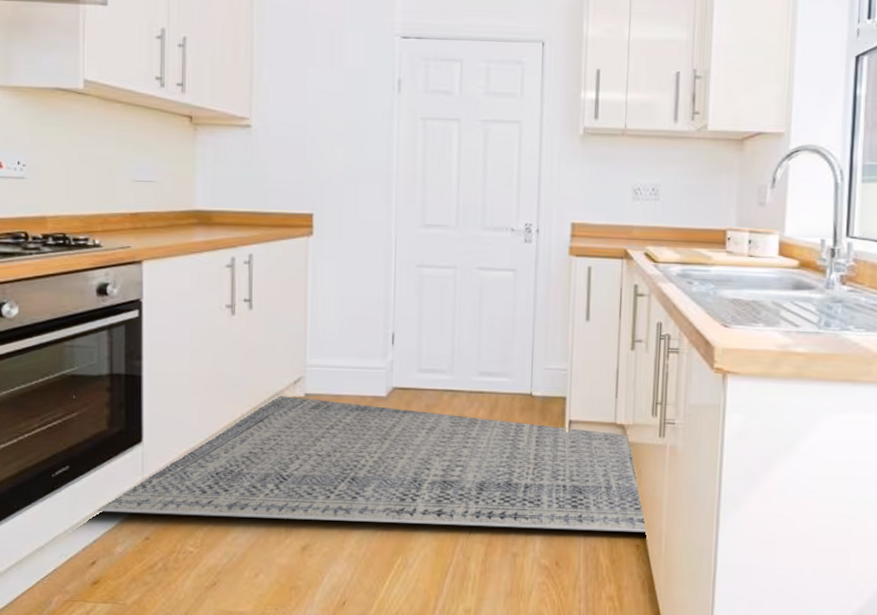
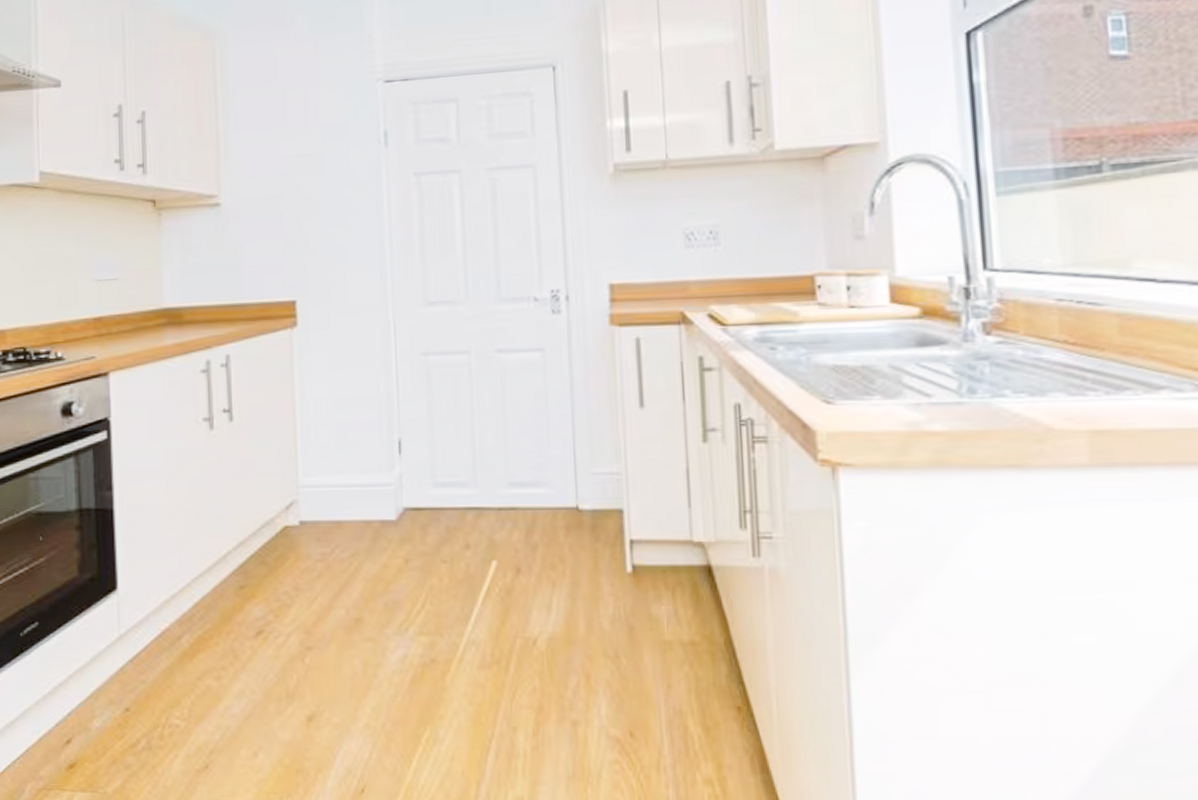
rug: present [95,394,646,533] -> none [68,524,749,689]

